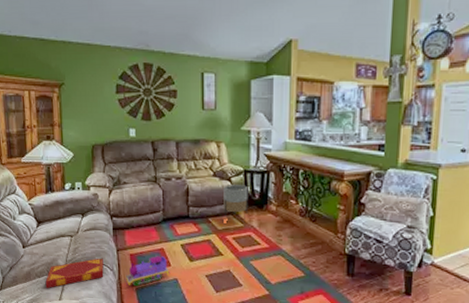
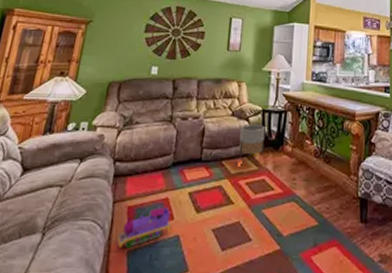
hardback book: present [45,258,104,289] -> none [10,212,95,259]

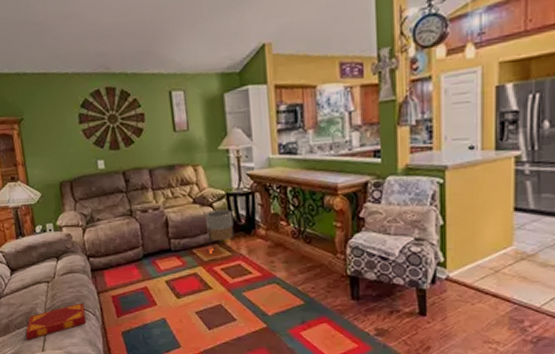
hardback book: none [10,212,95,259] -> present [25,302,87,341]
toy train: present [116,207,173,249] -> none [109,295,158,331]

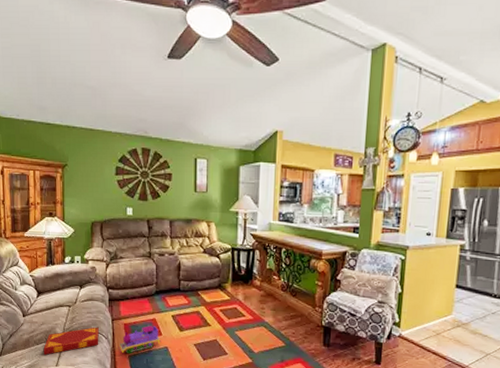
toy train: none [109,295,158,331] -> present [119,326,162,354]
planter: present [205,210,235,245] -> none [212,261,235,289]

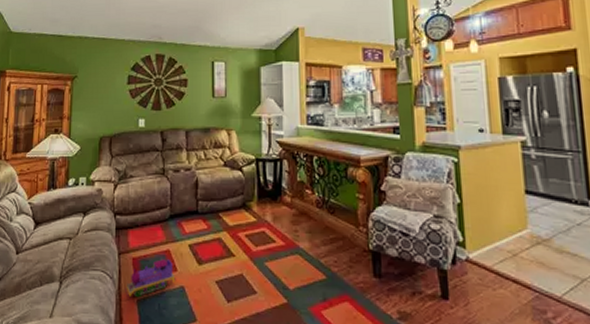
hardback book: present [43,327,99,356] -> none [36,263,103,304]

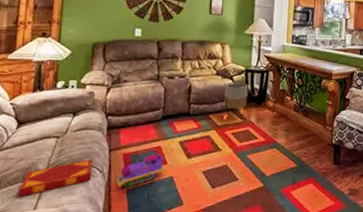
hardback book: none [36,263,103,304] -> present [18,159,93,198]
planter: none [235,175,261,209] -> present [224,83,249,112]

